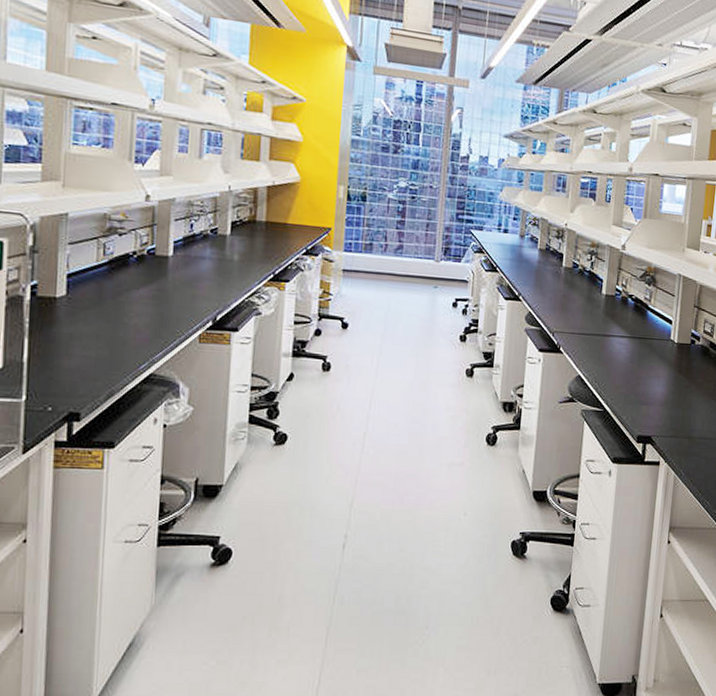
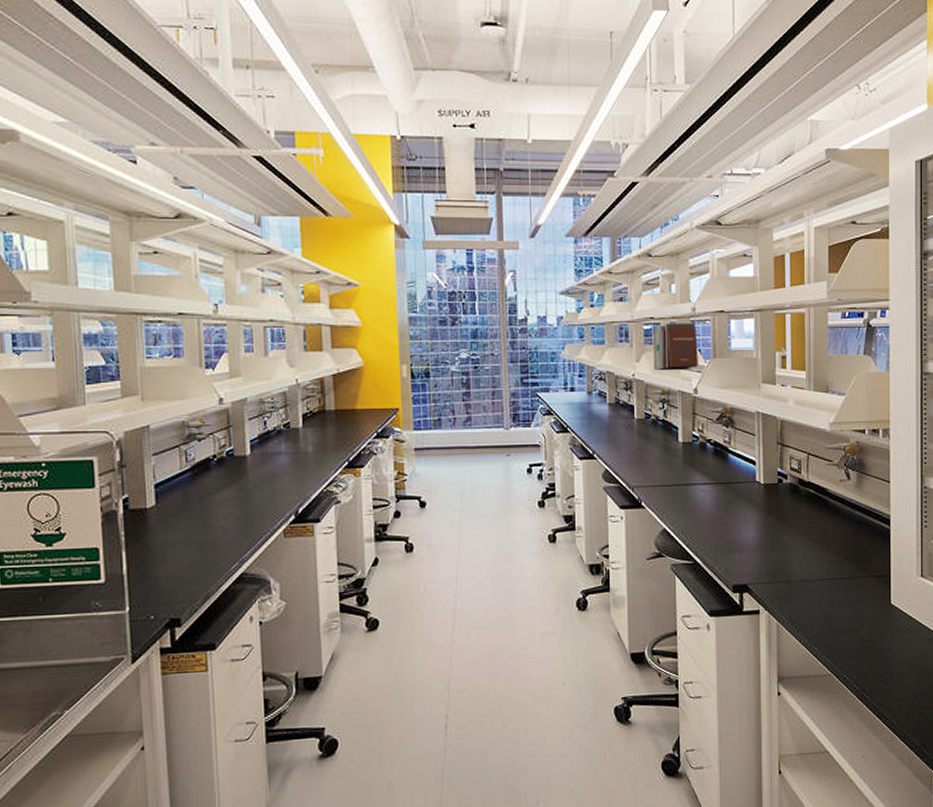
books: none [586,178,631,227] -> present [653,323,698,371]

